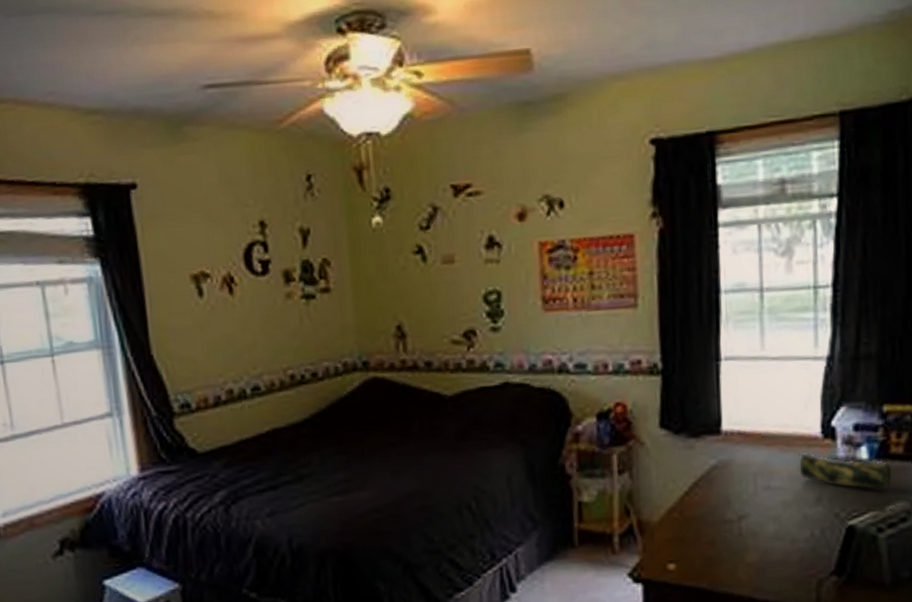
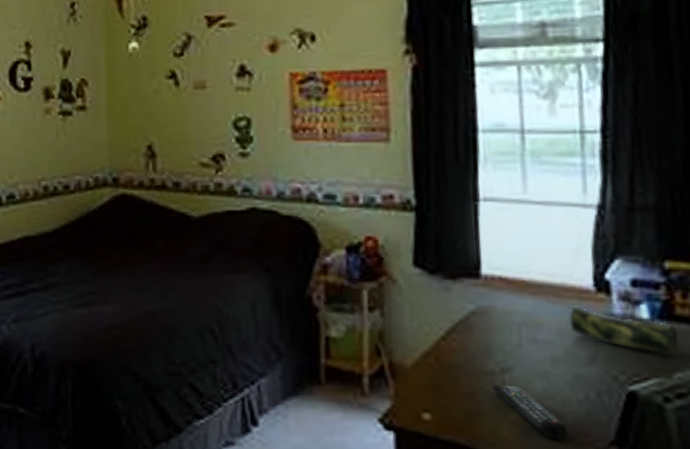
remote control: none [729,530,795,575] -> present [491,384,568,439]

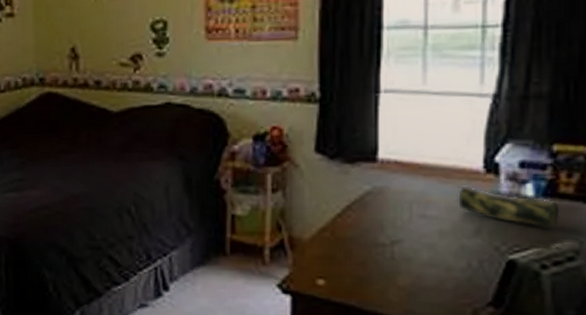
remote control: present [491,384,568,439] -> none [381,255,449,300]

